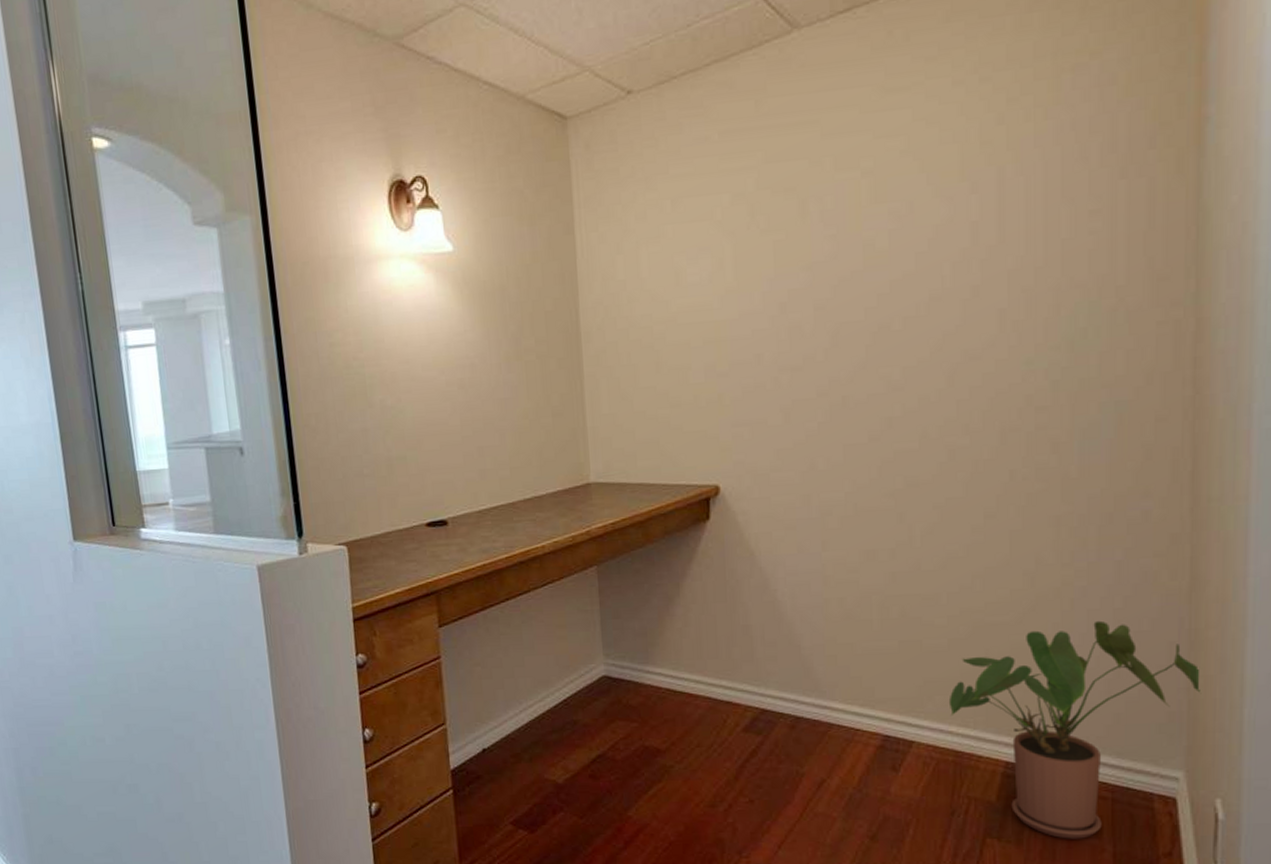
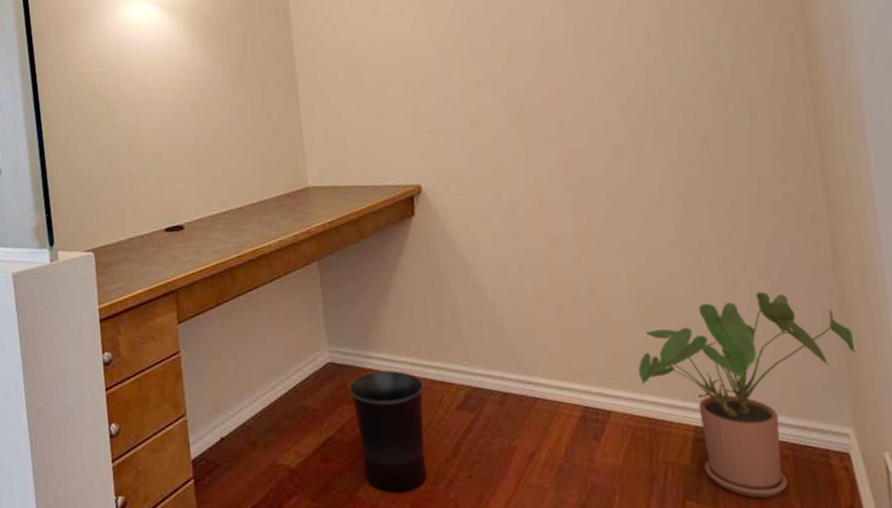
waste bin: none [624,686,708,814] -> present [349,370,427,493]

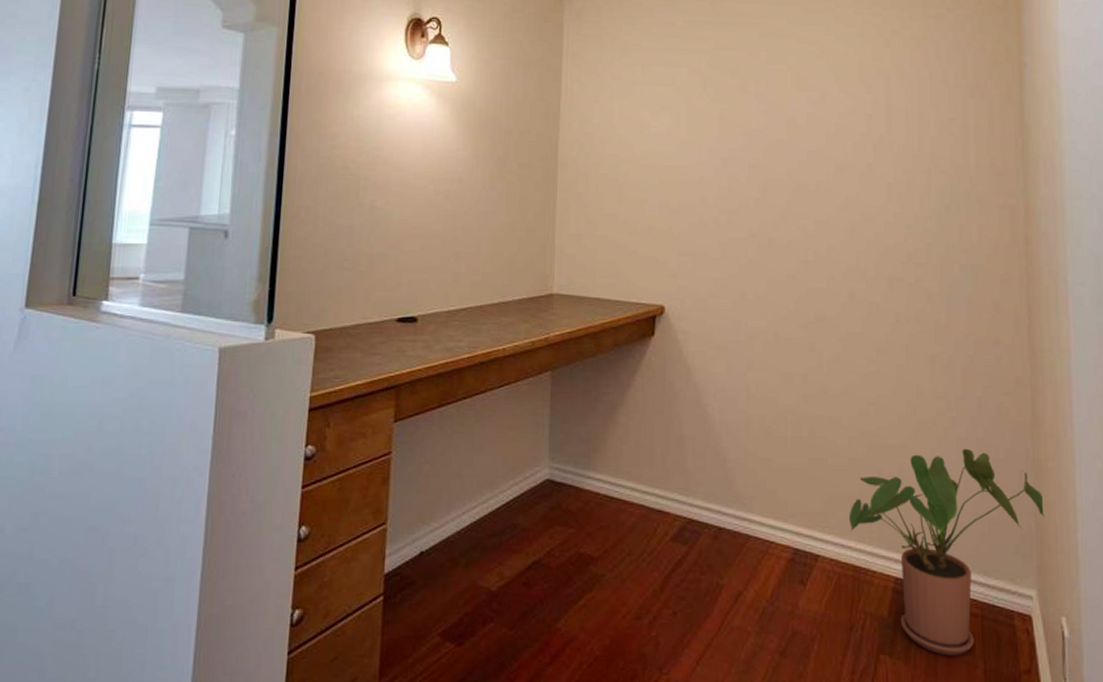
waste bin: present [349,370,427,493] -> none [564,492,641,626]

